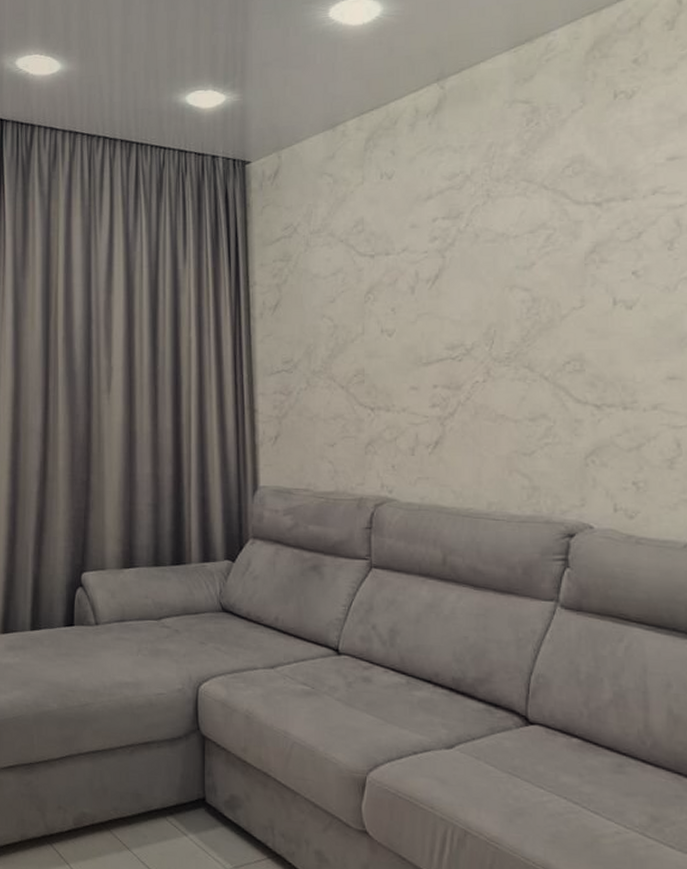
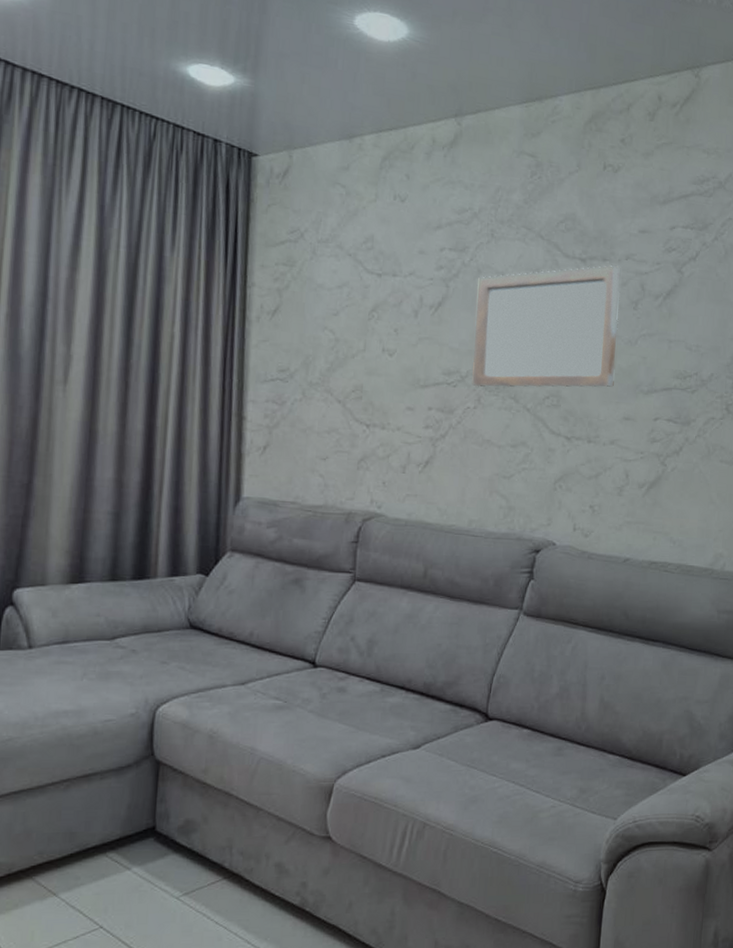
wall art: none [476,203,651,359] -> present [472,265,620,388]

